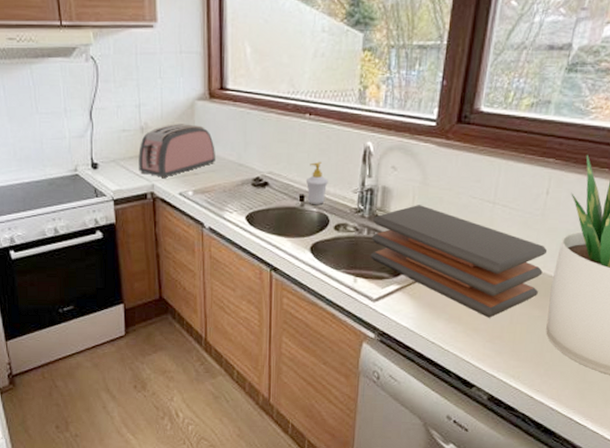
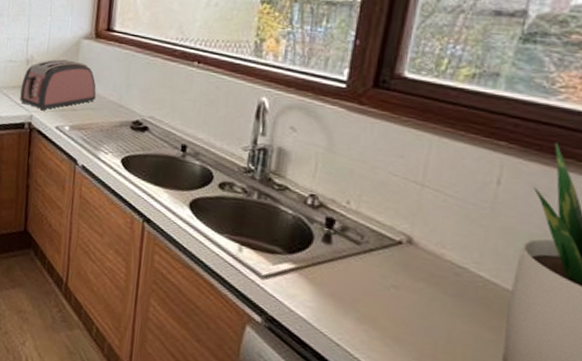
soap bottle: present [305,161,328,206] -> none [189,111,215,159]
cutting board: present [370,205,548,318] -> none [259,173,501,329]

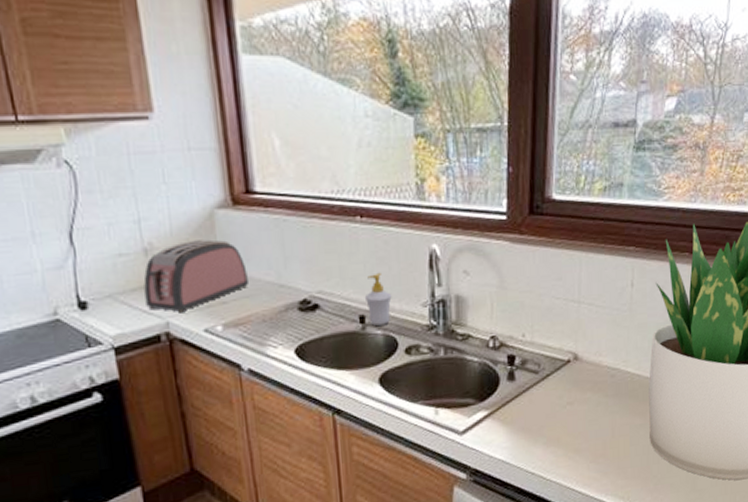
soap bottle: none [189,111,215,159] -> present [364,272,392,327]

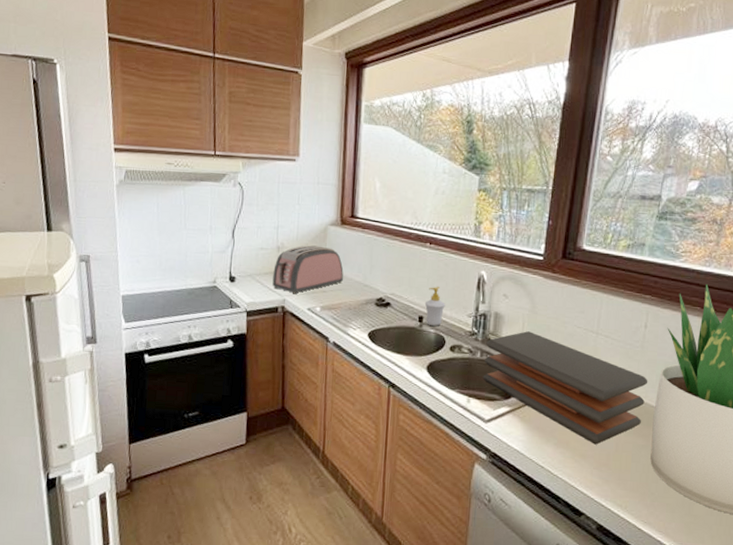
cutting board: none [449,312,640,435] -> present [483,331,648,445]

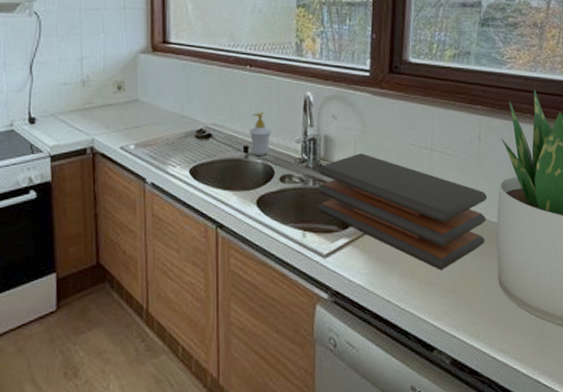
toaster: present [272,245,344,295] -> none [79,76,159,133]

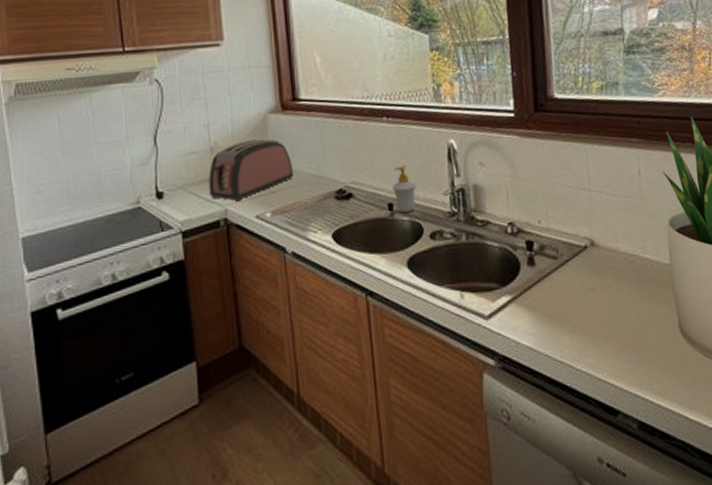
toaster: none [79,76,159,133] -> present [209,139,294,202]
cutting board: present [317,153,488,270] -> none [470,200,659,323]

